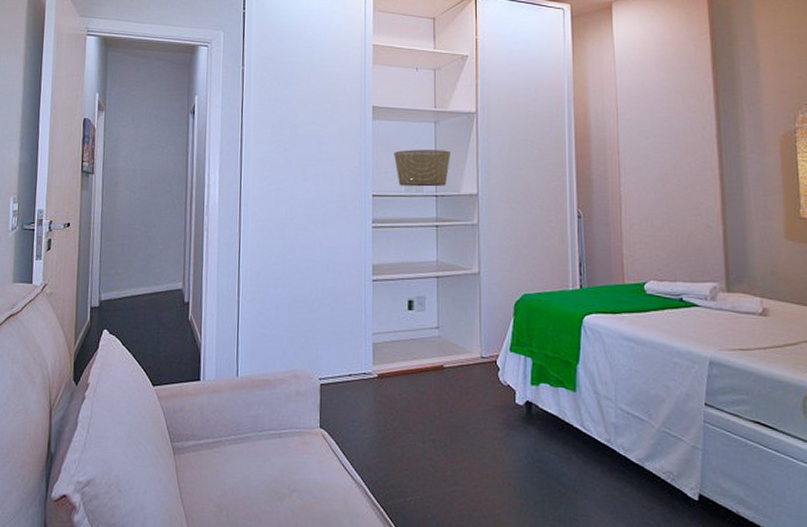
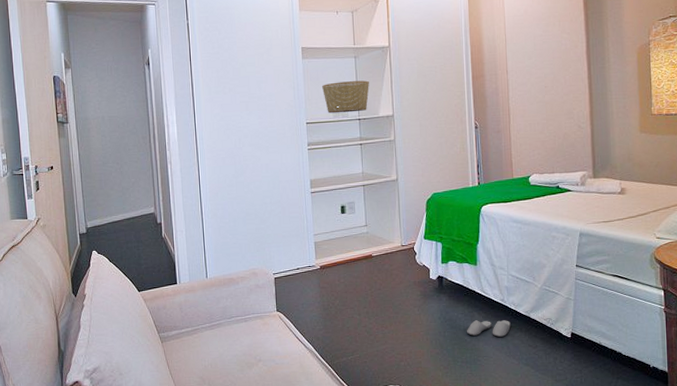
slippers: none [560,464,619,491] -> present [466,320,511,337]

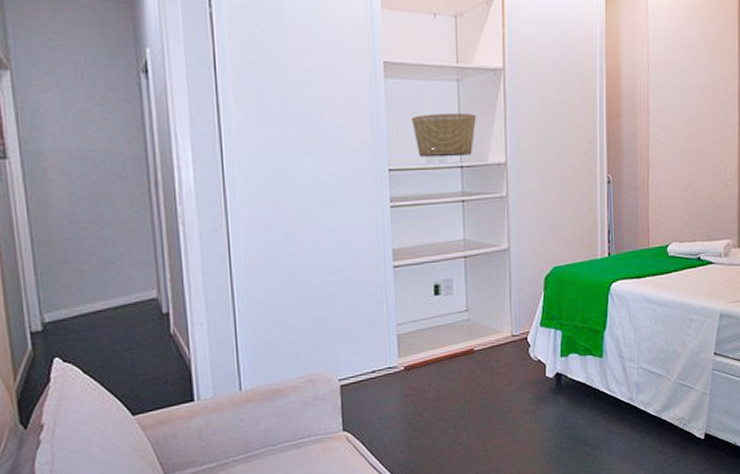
slippers: present [466,320,511,337] -> none [587,423,638,445]

